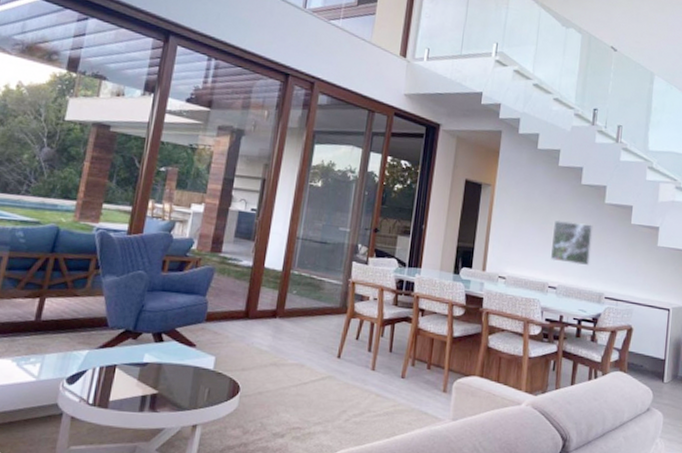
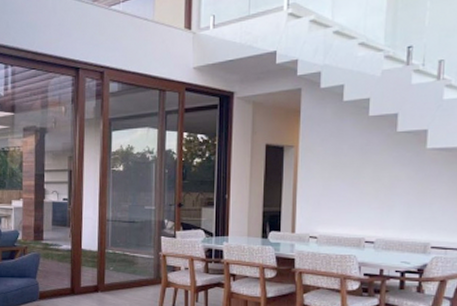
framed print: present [550,220,594,266] -> none [365,172,414,217]

